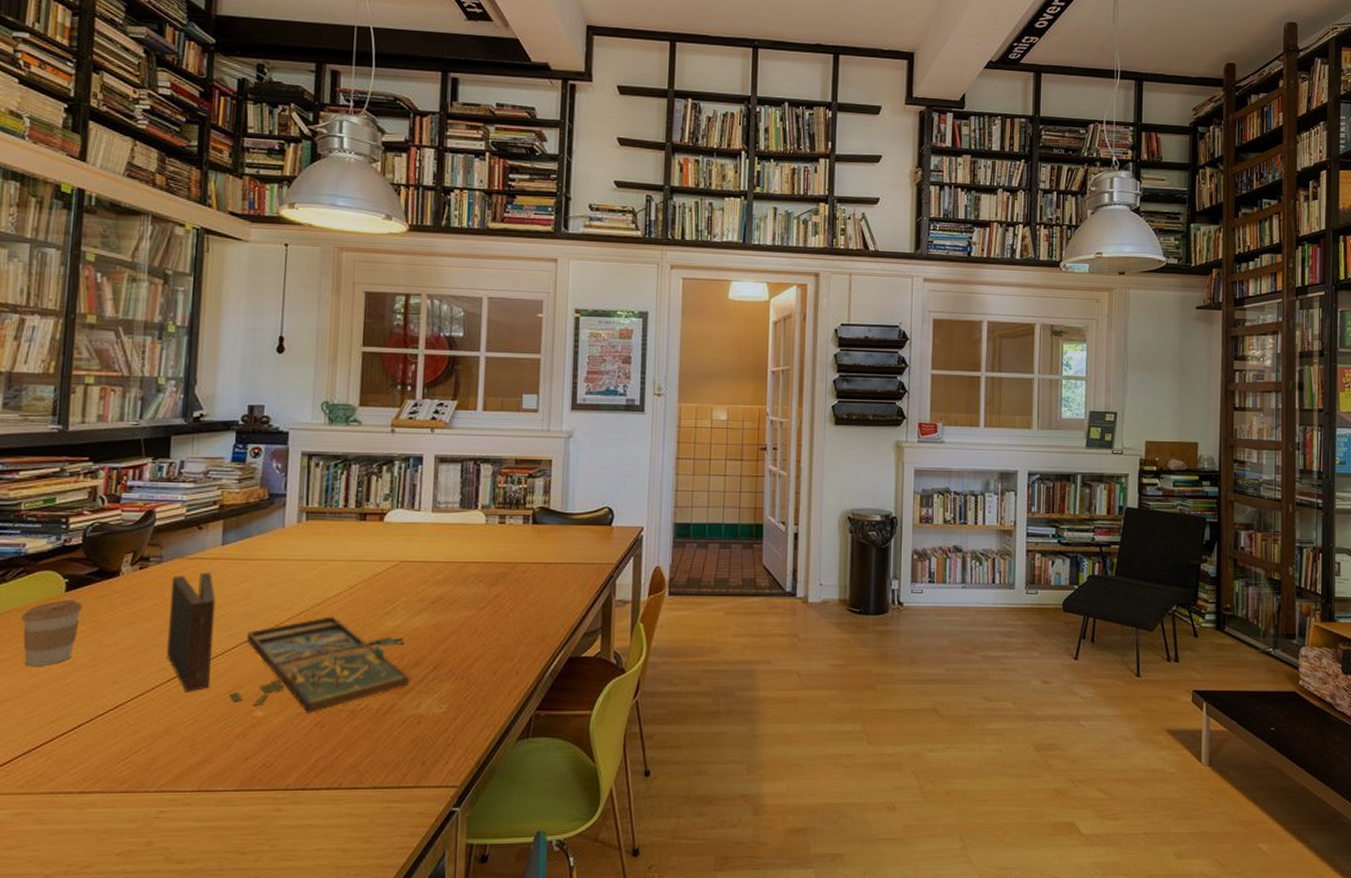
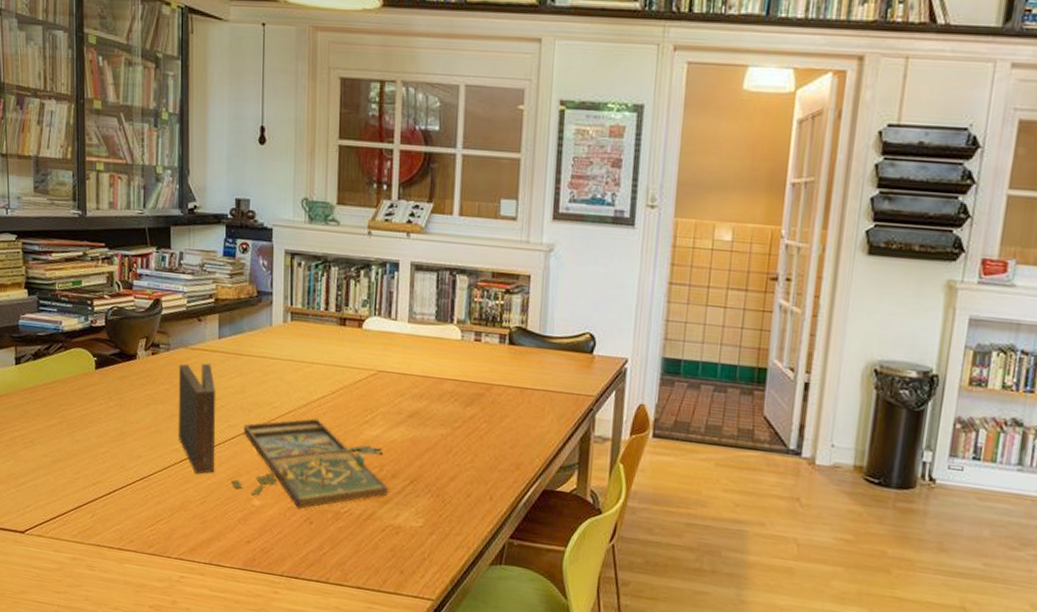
coffee cup: present [20,599,83,666] -> none [63,376,109,434]

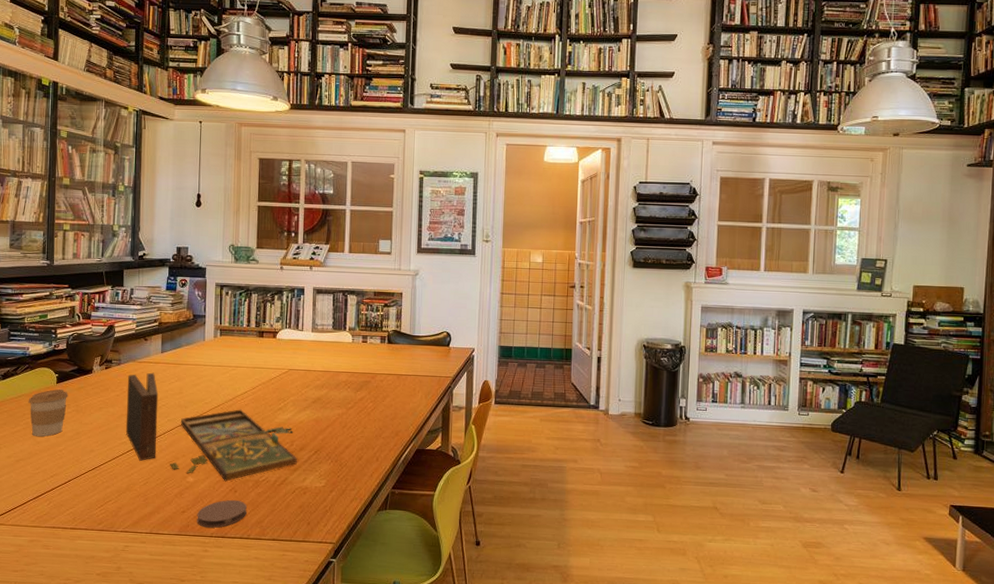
coffee cup: none [63,376,109,434] -> present [28,389,68,437]
coaster: none [264,532,325,566] -> present [197,499,247,528]

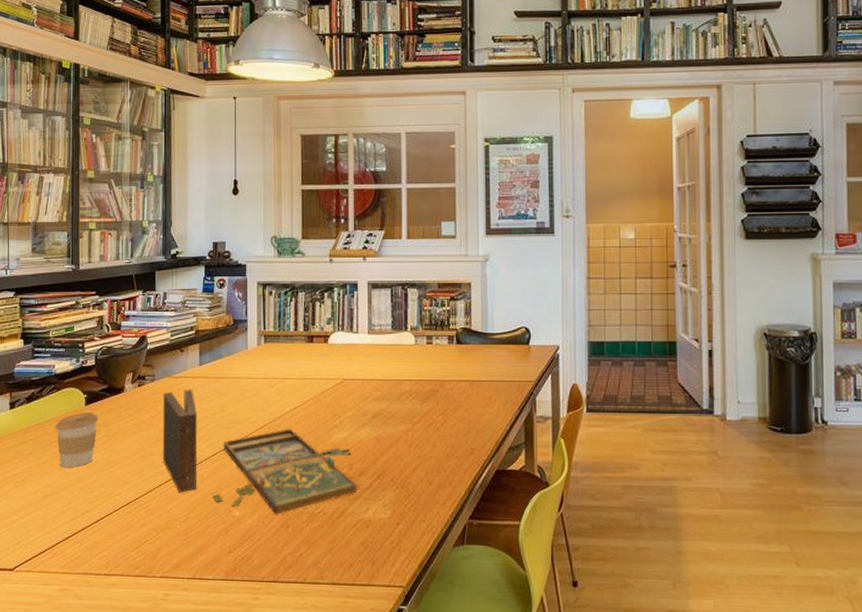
coaster: present [197,499,247,528] -> none [245,536,301,571]

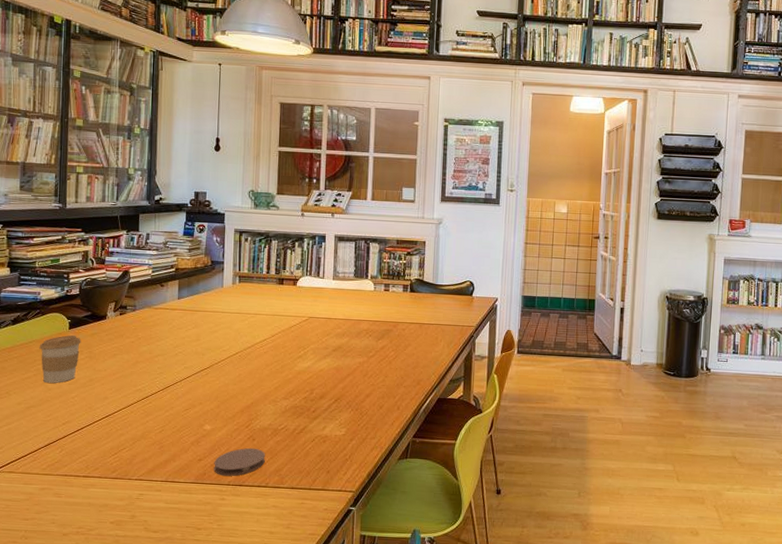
board game: present [162,389,357,515] -> none [140,319,317,430]
coaster: none [245,536,301,571] -> present [214,447,265,476]

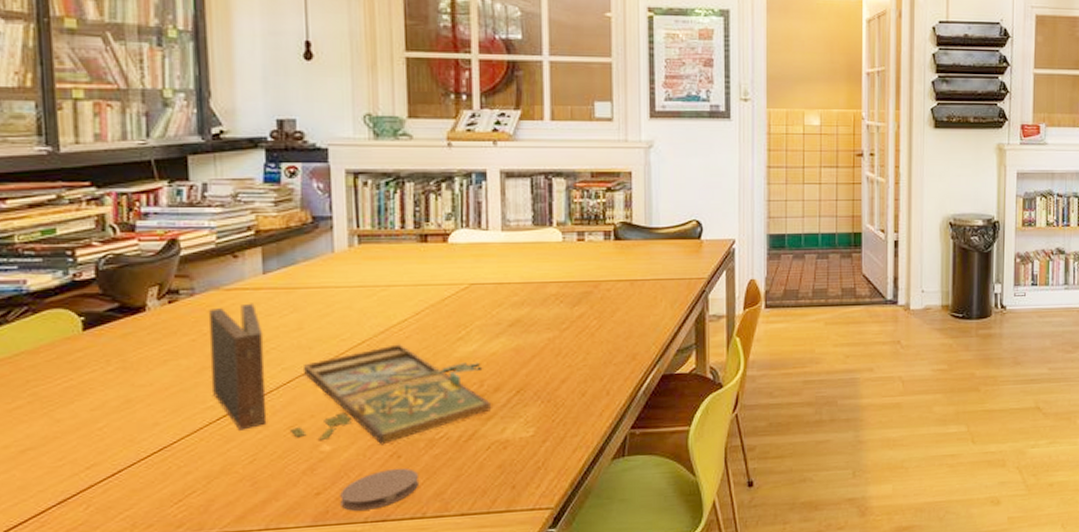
coffee cup: present [39,334,81,383] -> none [32,338,106,412]
board game: none [140,319,317,430] -> present [208,303,491,445]

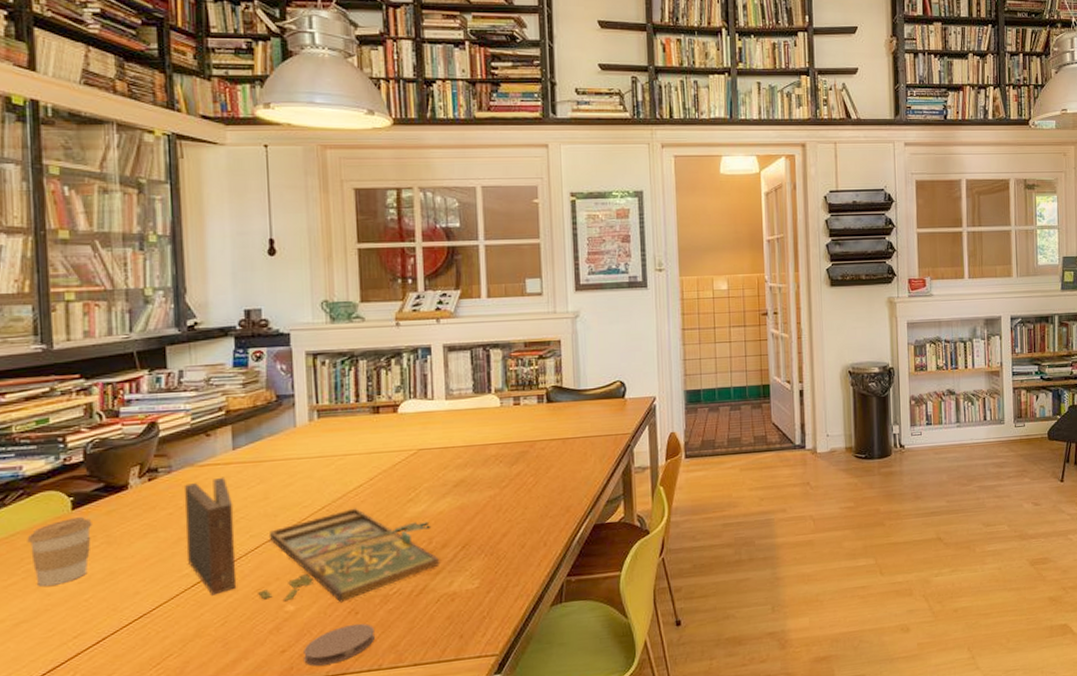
coffee cup: none [32,338,106,412] -> present [27,516,92,587]

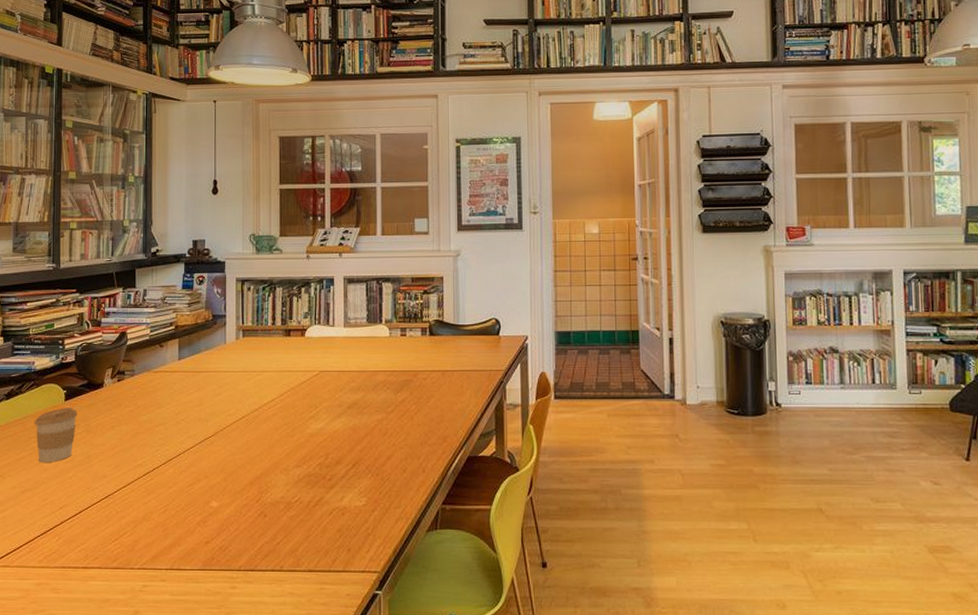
board game: present [183,477,439,603] -> none [141,383,333,505]
coaster: present [304,623,375,666] -> none [223,525,278,560]

